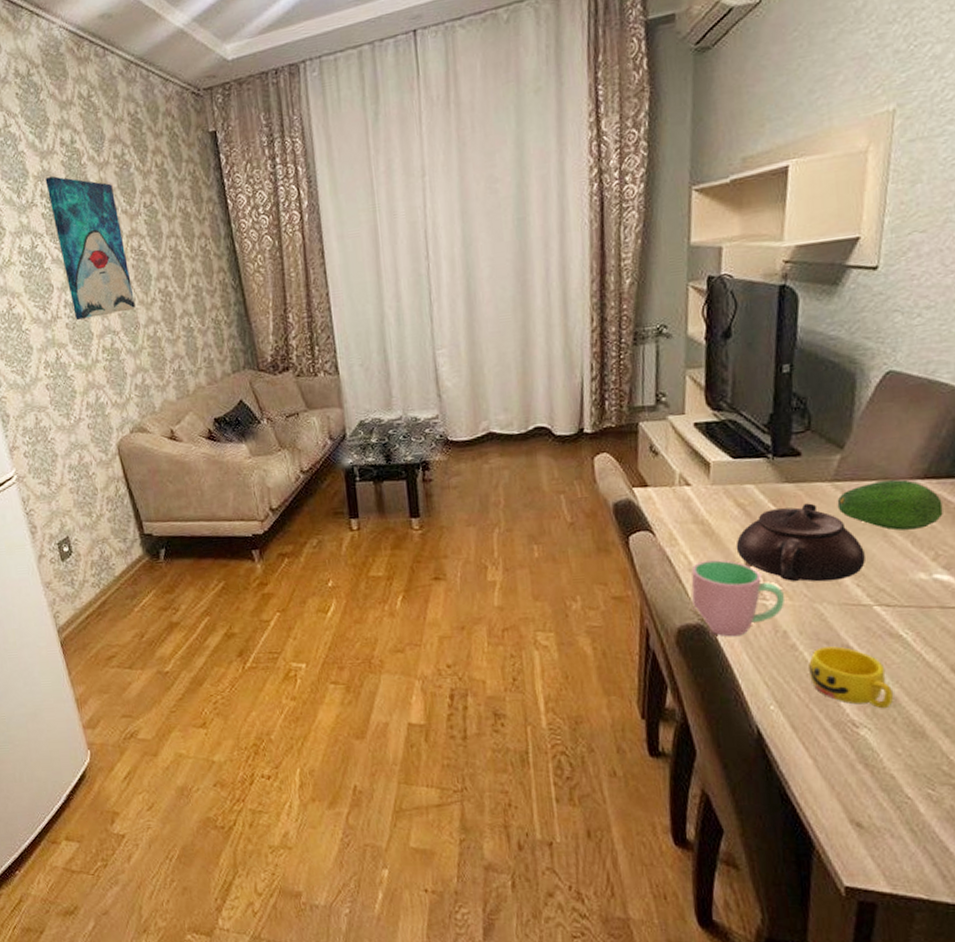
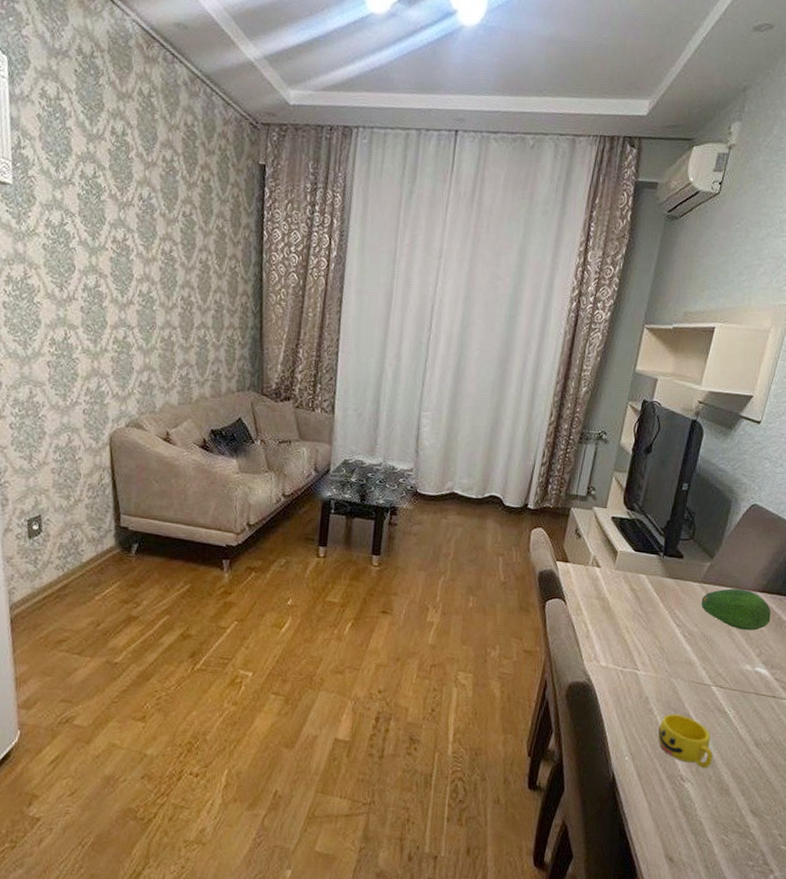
wall art: present [45,176,136,320] -> none [88,160,156,310]
cup: present [691,560,785,637] -> none [583,631,652,697]
teapot: present [735,503,865,582] -> none [624,597,713,662]

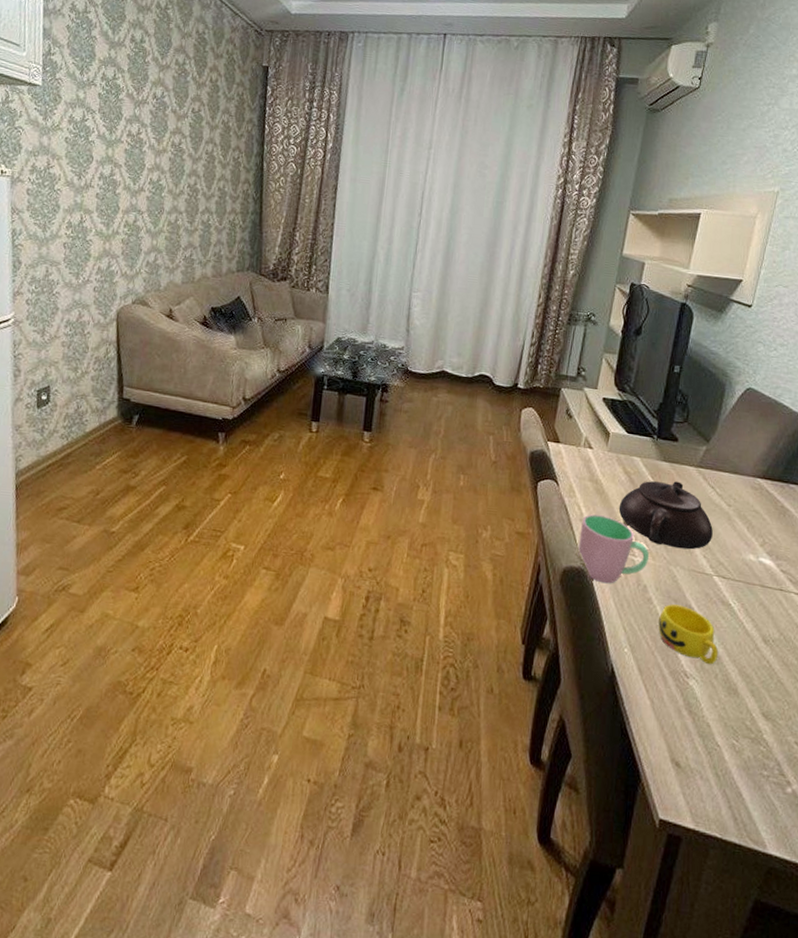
cup: none [583,631,652,697] -> present [578,514,650,584]
teapot: none [624,597,713,662] -> present [618,481,713,550]
fruit: present [701,588,771,631] -> none [698,474,773,519]

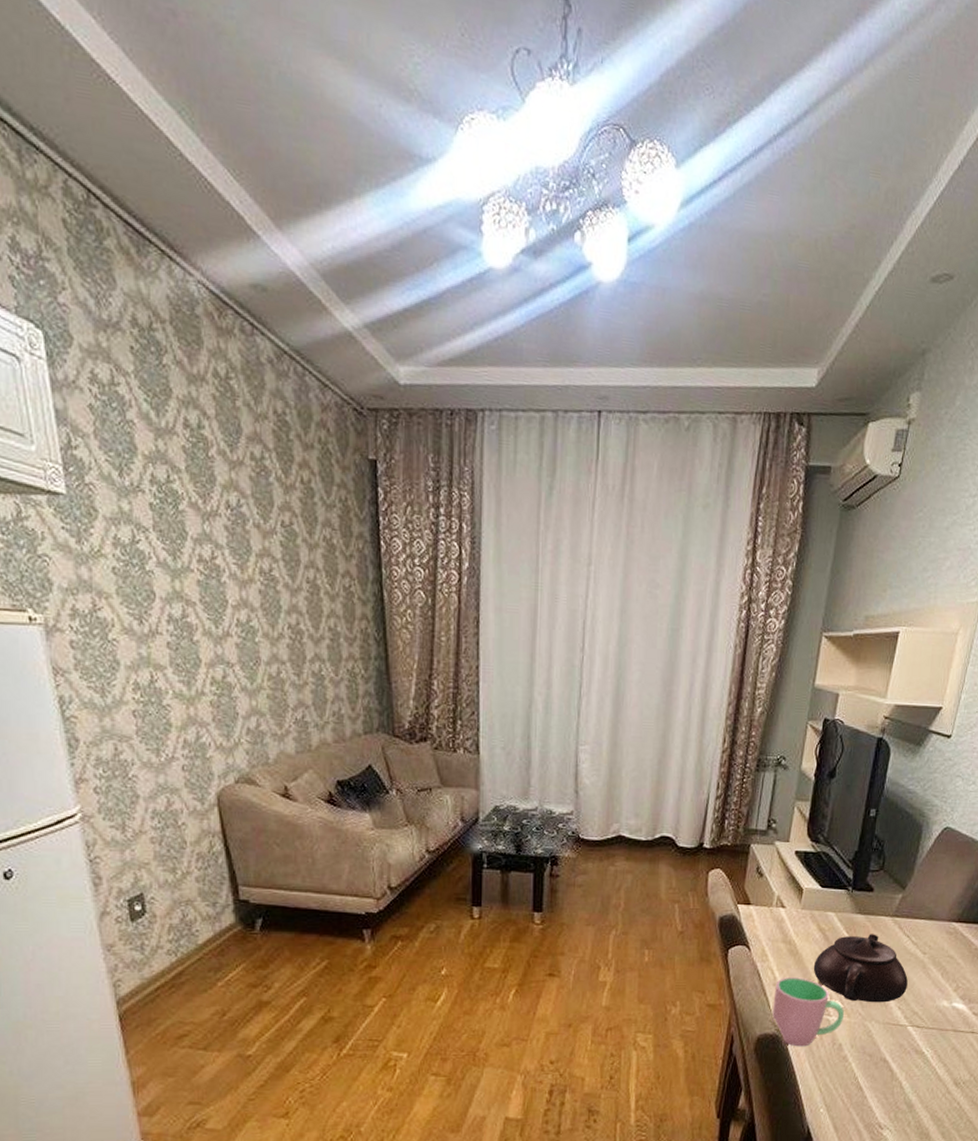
cup: present [658,604,718,665] -> none [853,1059,911,1114]

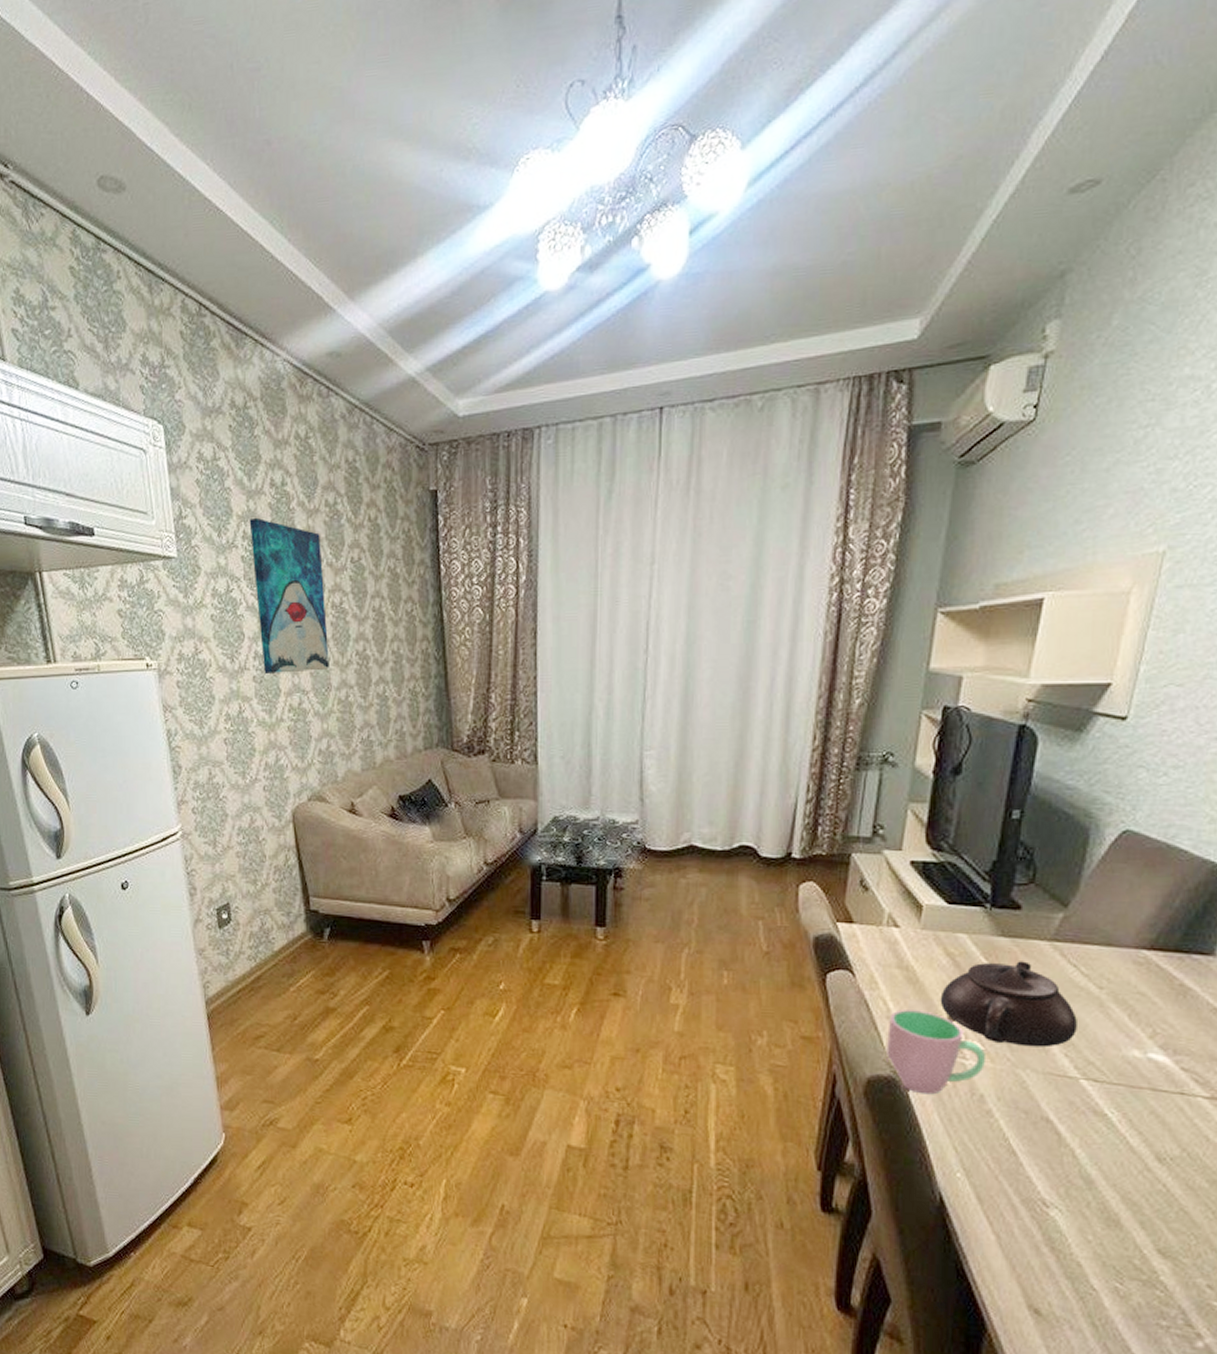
wall art: none [158,461,258,642] -> present [249,518,329,673]

